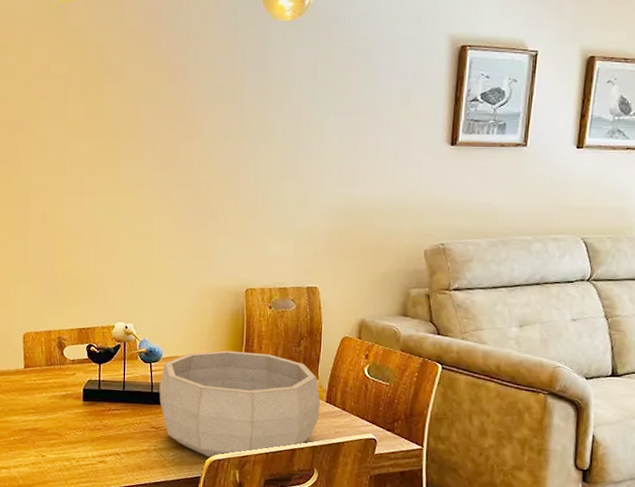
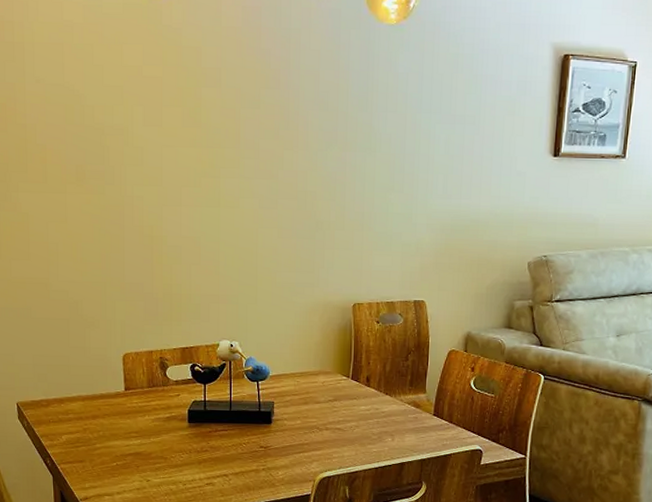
decorative bowl: present [159,350,321,458] -> none [267,367,428,475]

